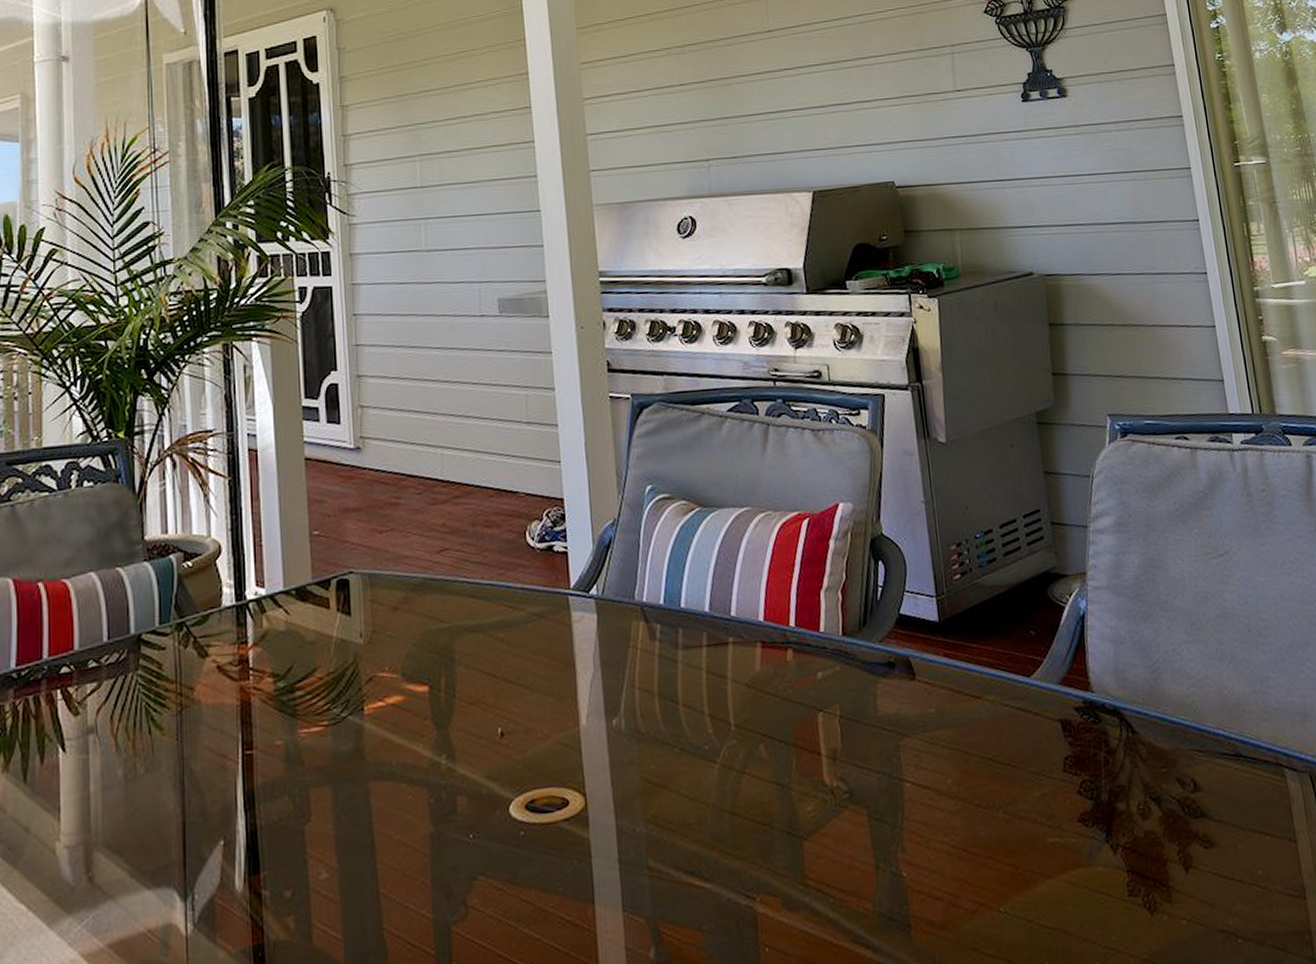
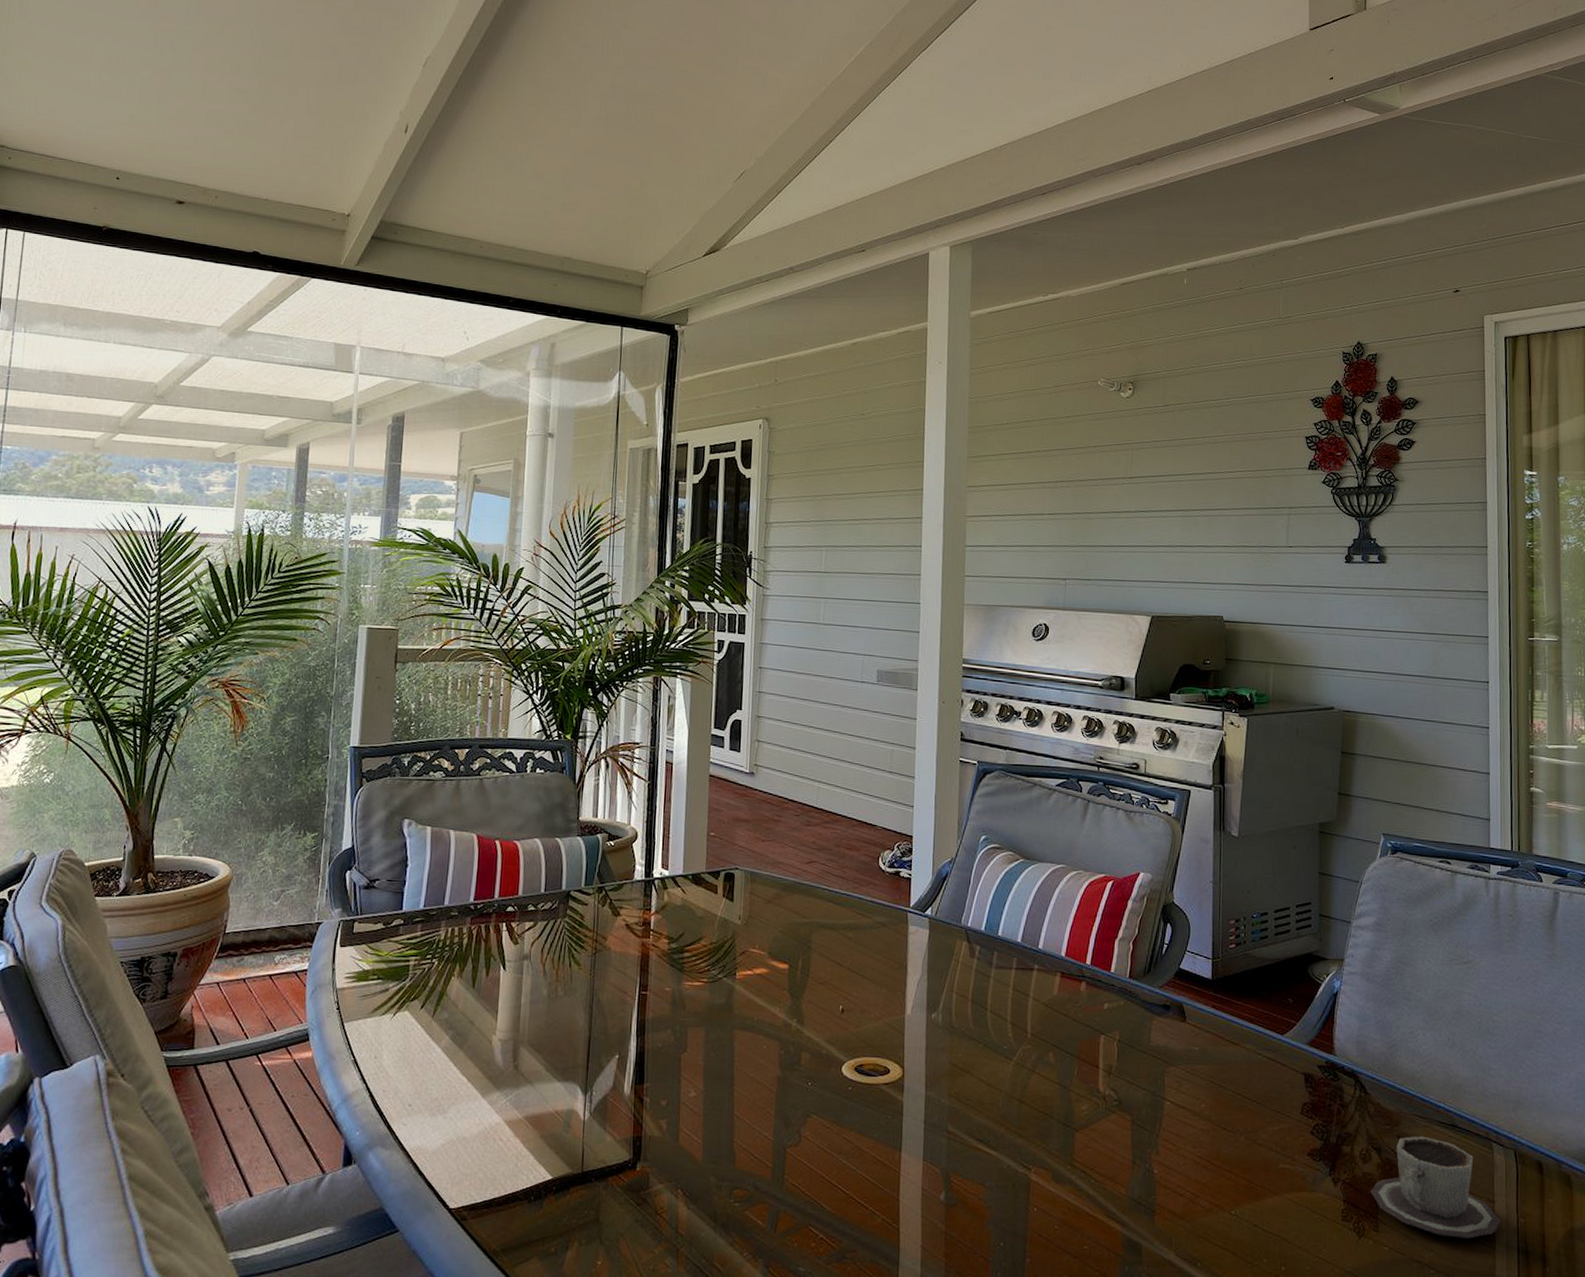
cup: none [1155,774,1308,895] -> present [1370,1136,1501,1239]

